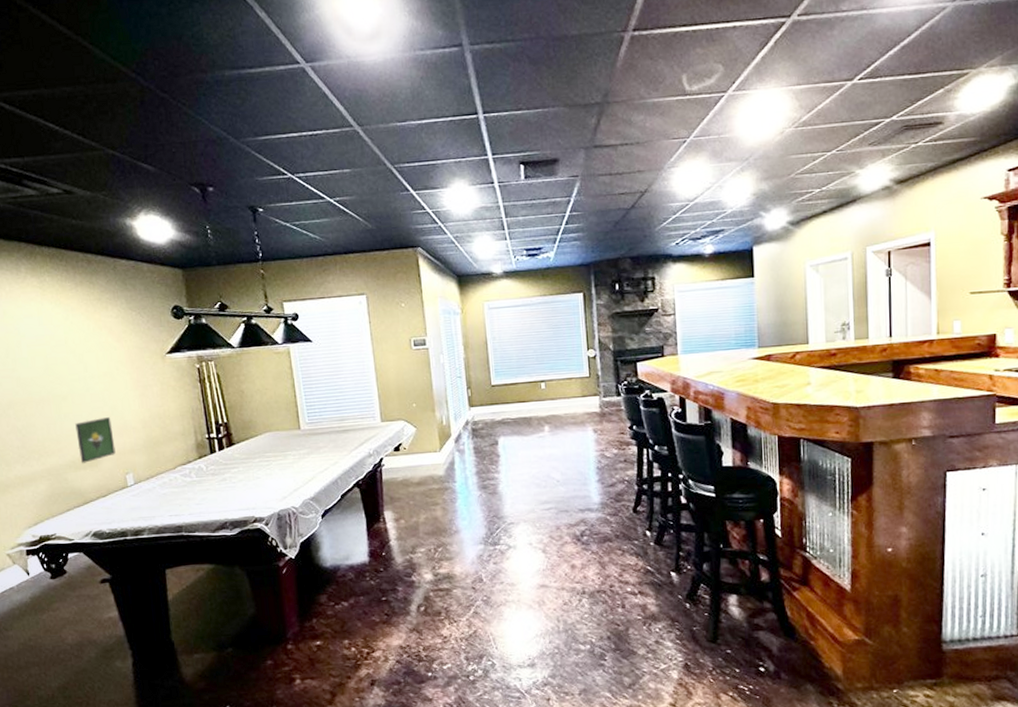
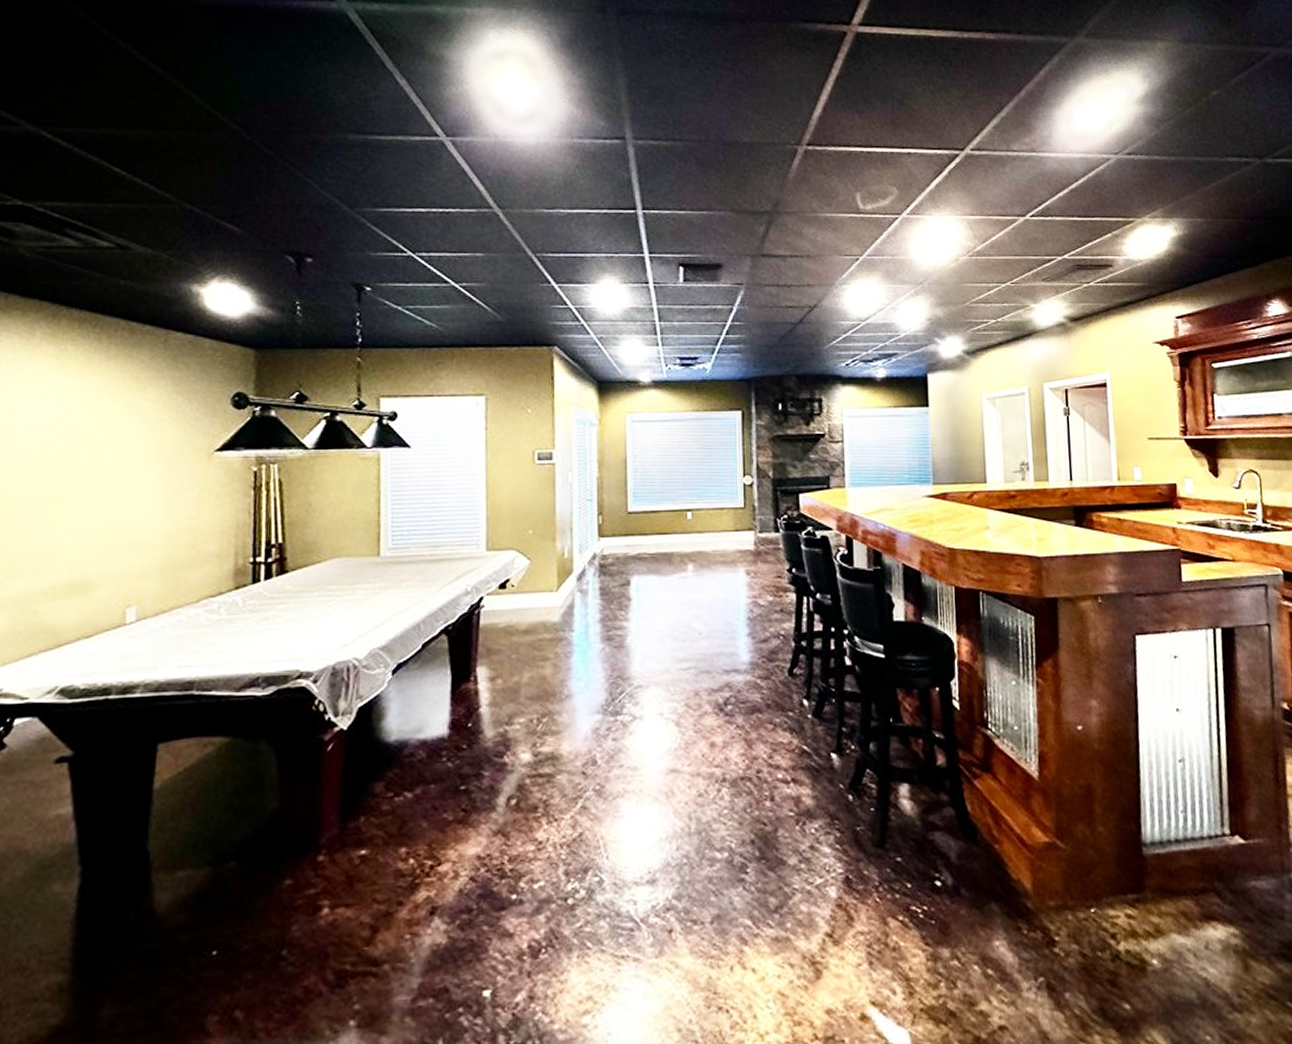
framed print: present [75,417,116,463] -> none [63,529,120,590]

